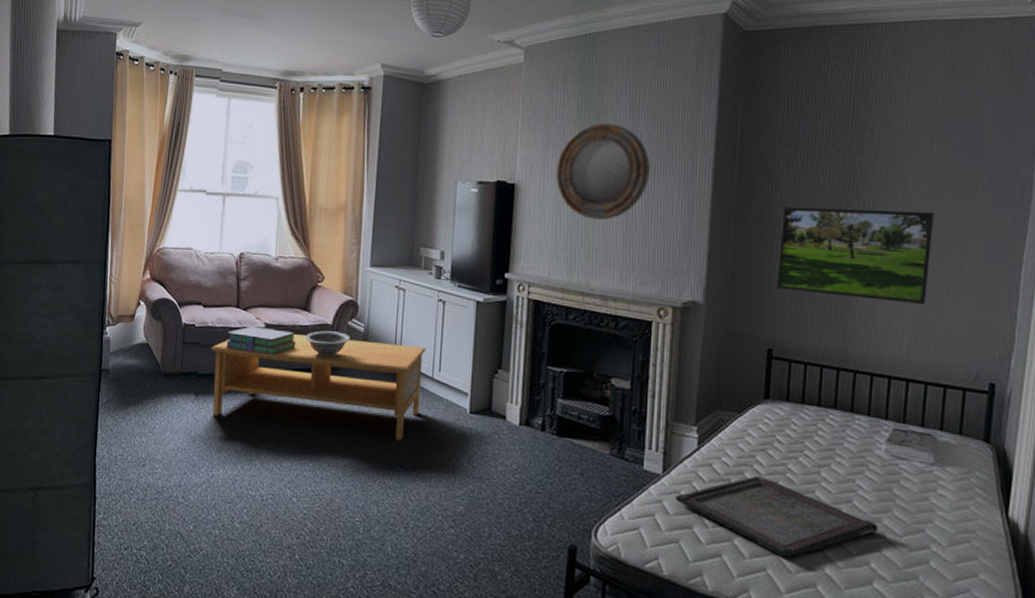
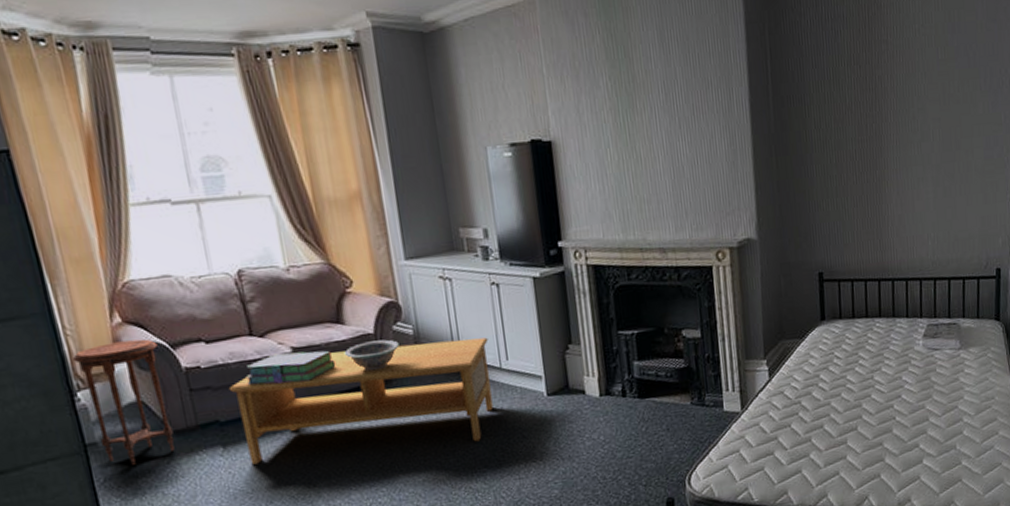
side table: none [110,293,170,395] -> present [72,339,175,466]
home mirror: present [556,123,651,220] -> none [592,60,689,169]
serving tray: present [675,475,878,557] -> none [755,392,923,459]
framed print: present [775,207,935,306] -> none [816,117,945,213]

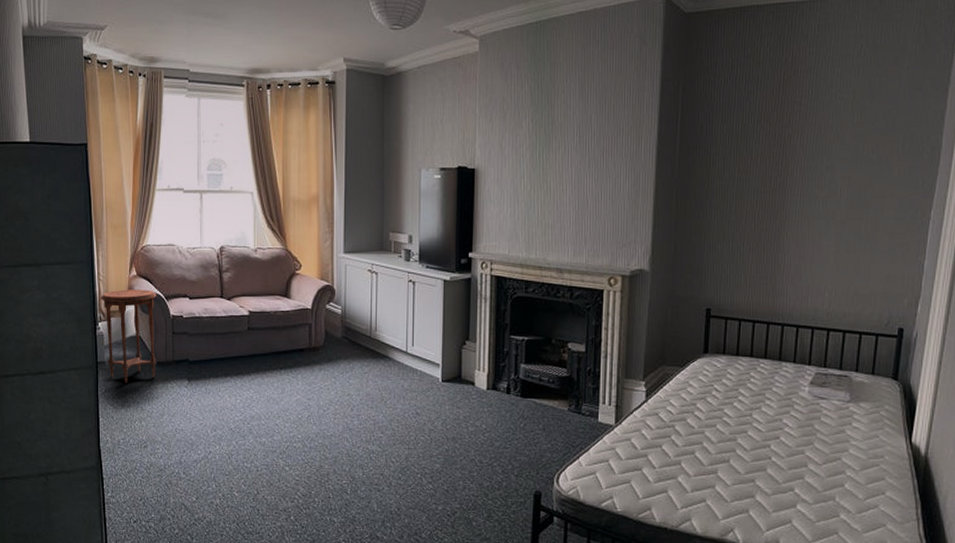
coffee table: present [228,337,494,465] -> none [199,319,400,411]
stack of books: present [246,351,336,385] -> none [213,314,279,339]
decorative bowl: present [344,339,399,371] -> none [286,315,329,339]

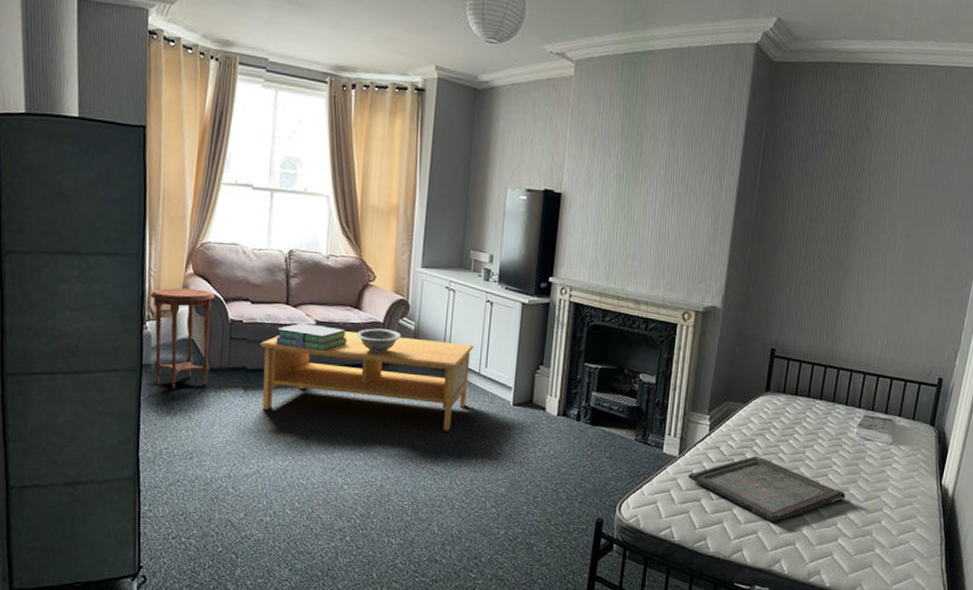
coffee table: none [199,319,400,411] -> present [260,331,474,431]
stack of books: none [213,314,279,339] -> present [275,323,347,351]
decorative bowl: none [286,315,329,339] -> present [356,328,401,354]
serving tray: none [626,420,802,489] -> present [688,455,846,522]

